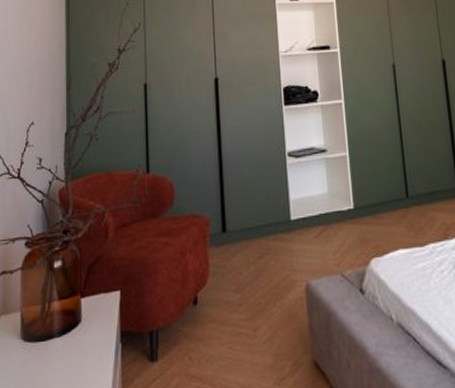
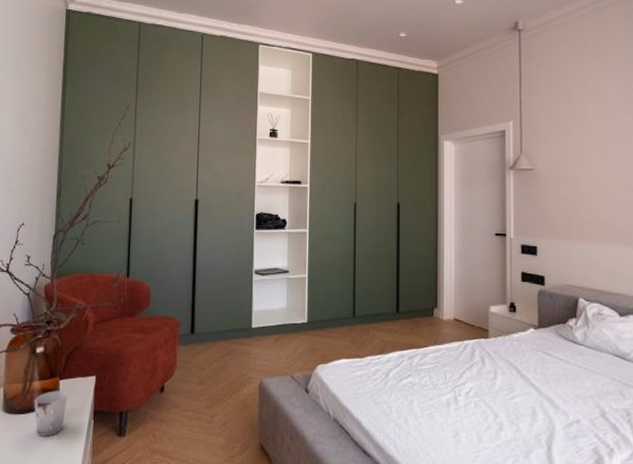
cup: none [54,311,91,367] -> present [34,391,68,437]

